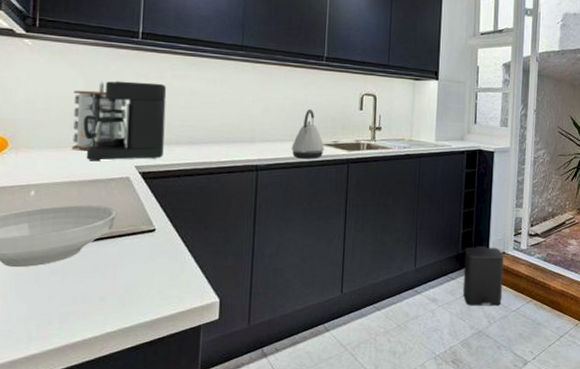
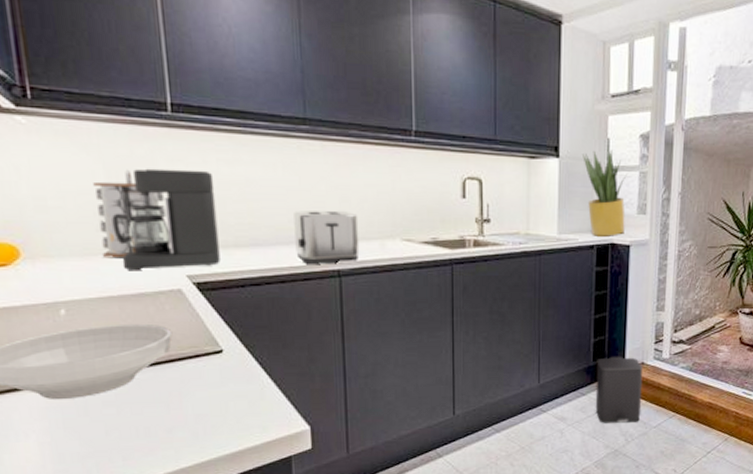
toaster: none [224,116,276,161] -> present [294,210,360,265]
kettle: present [291,109,325,160] -> none [380,198,421,262]
planter: none [457,72,494,144] -> present [583,146,629,237]

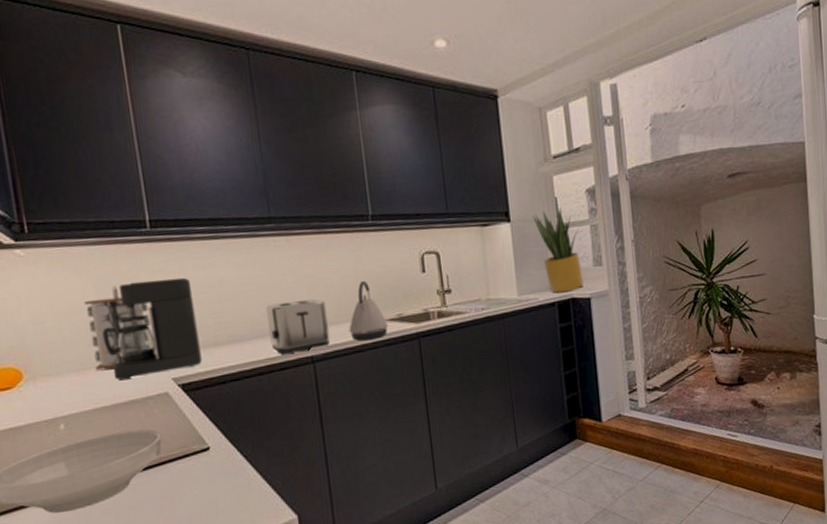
kettle: none [380,198,421,262] -> present [349,280,388,342]
pedal bin: present [595,356,644,423] -> none [572,410,625,482]

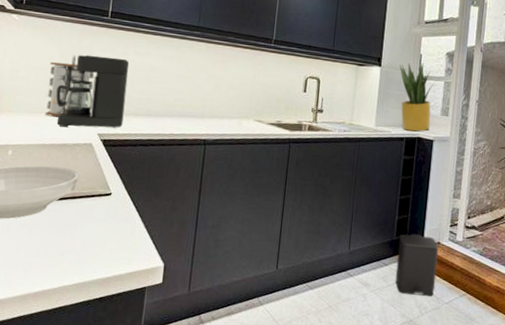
toaster: present [266,298,331,355] -> none [176,92,225,135]
kettle: present [349,280,388,342] -> none [237,88,268,137]
pedal bin: none [572,410,625,482] -> present [395,233,439,296]

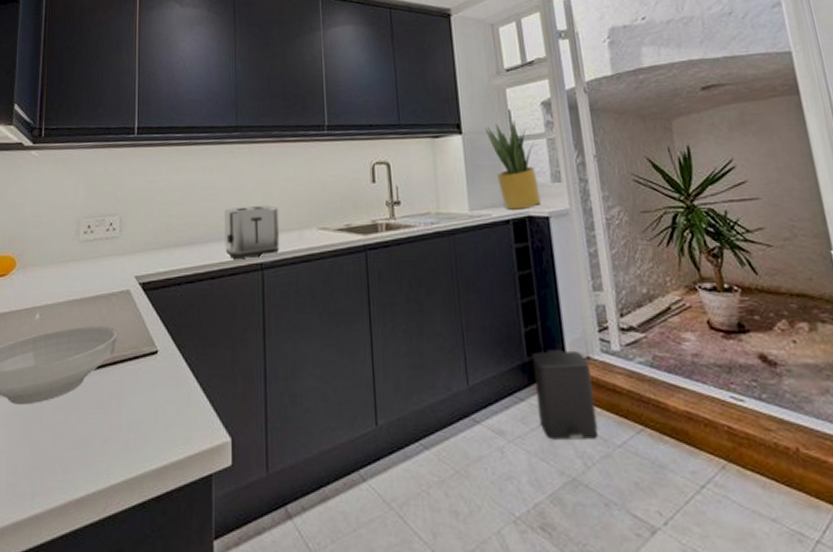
spice rack: present [44,54,95,117] -> none [73,185,125,265]
coffee maker: present [56,55,130,128] -> none [84,179,163,274]
toaster: none [176,92,225,135] -> present [225,204,280,260]

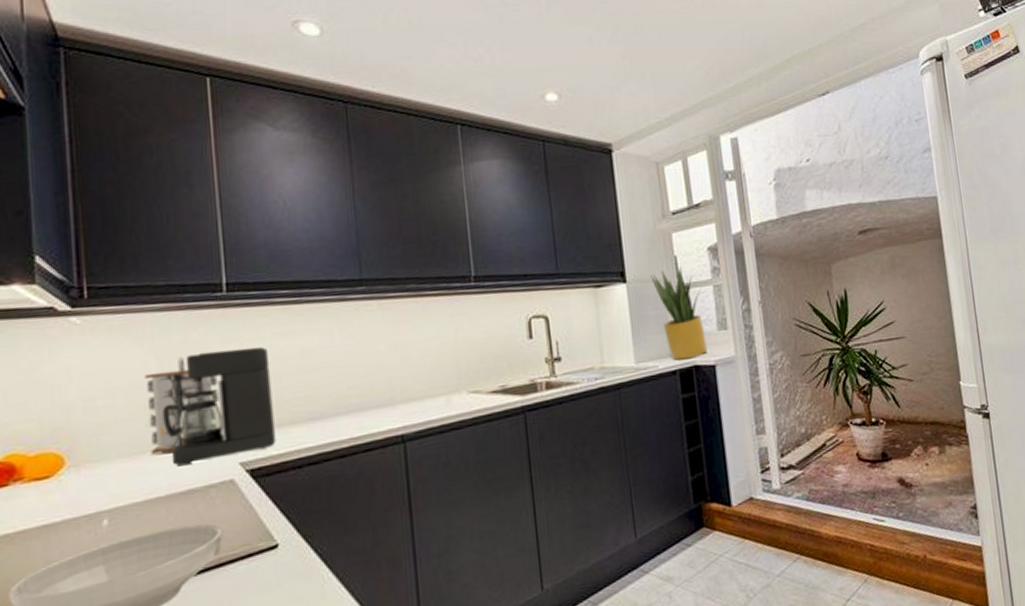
spice rack: none [73,185,125,265] -> present [145,356,220,456]
coffee maker: none [84,179,163,274] -> present [162,346,276,465]
toaster: present [225,204,280,260] -> none [352,369,424,434]
pedal bin: present [532,349,599,440] -> none [698,493,760,579]

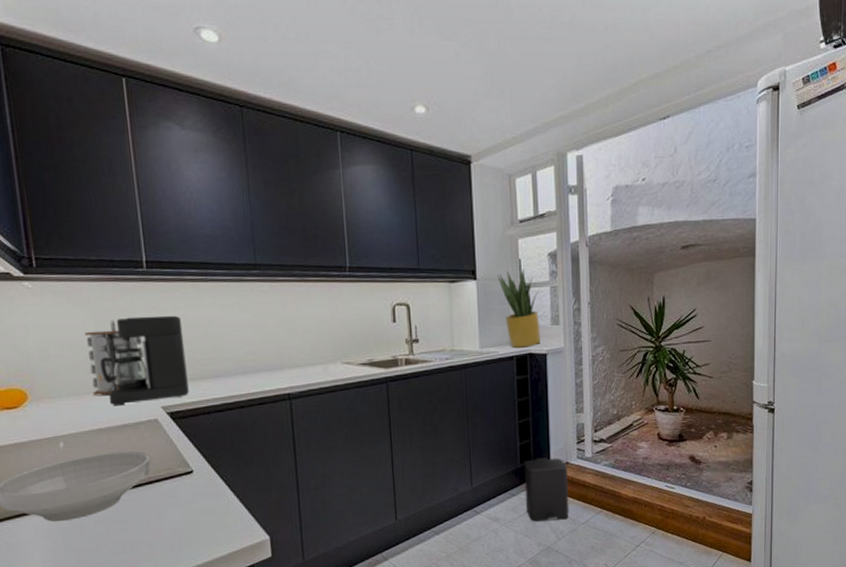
pedal bin: none [698,493,760,579] -> present [524,457,569,522]

